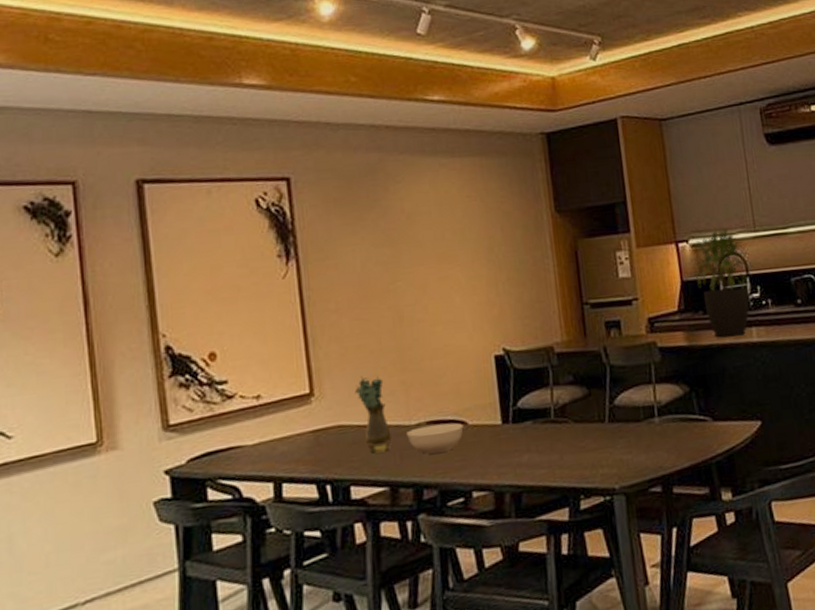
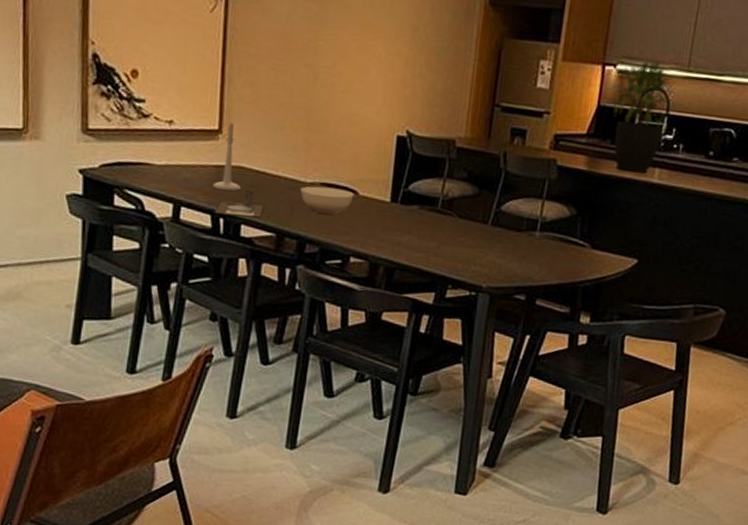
candlestick: none [312,383,345,456] -> present [212,123,242,191]
place setting: none [319,446,372,482] -> present [214,189,264,218]
vase: present [354,375,392,454] -> none [259,124,288,201]

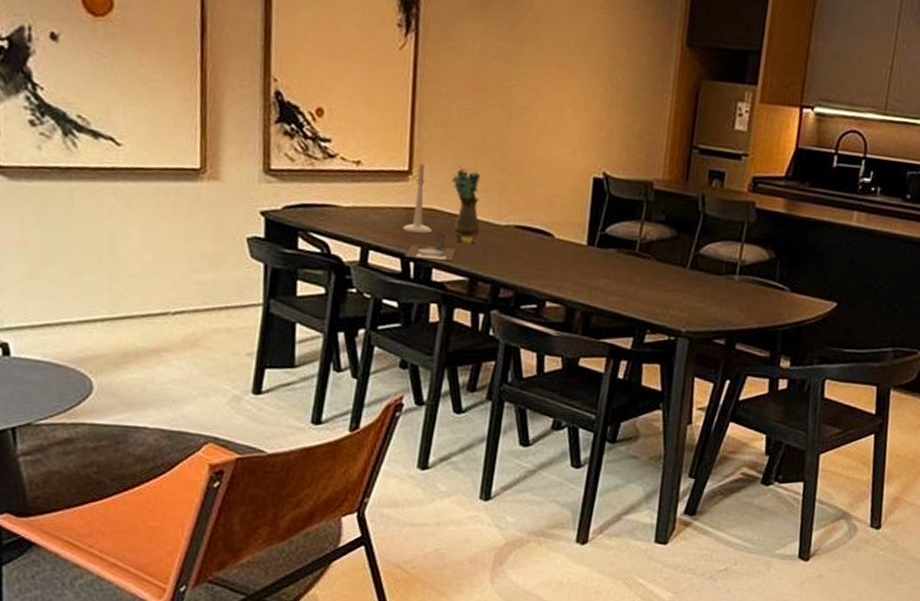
vase: none [259,124,288,201] -> present [451,165,481,245]
bowl: present [300,186,355,215] -> none [494,229,550,258]
potted plant: present [610,60,677,174] -> none [808,102,874,217]

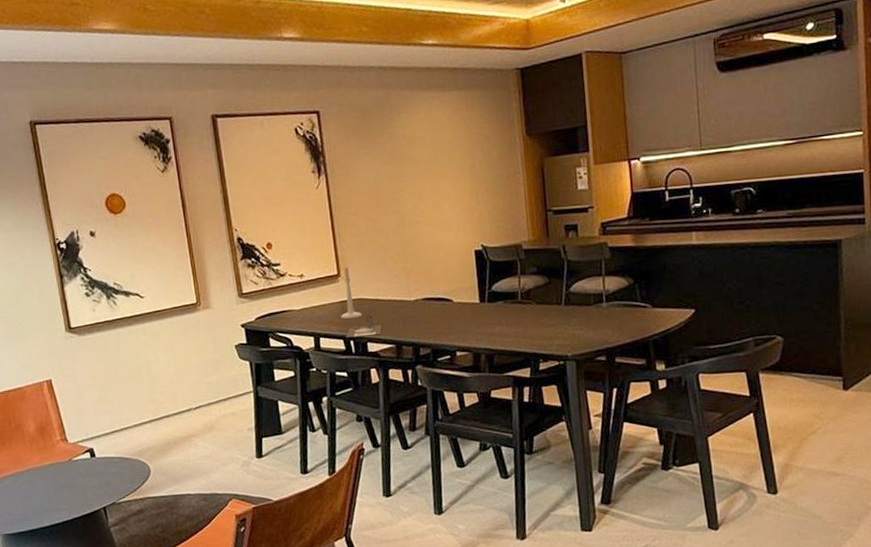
vase: present [451,165,481,245] -> none [369,262,397,320]

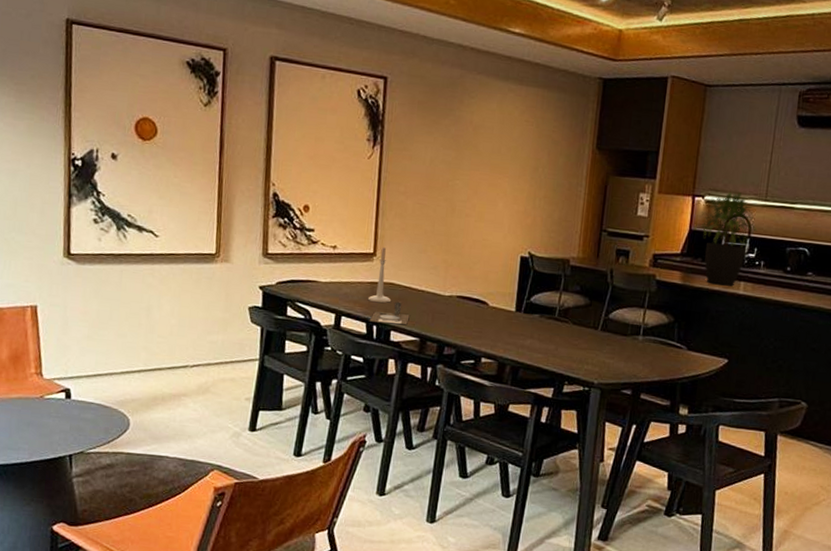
potted plant: none [640,147,699,241] -> present [700,191,757,286]

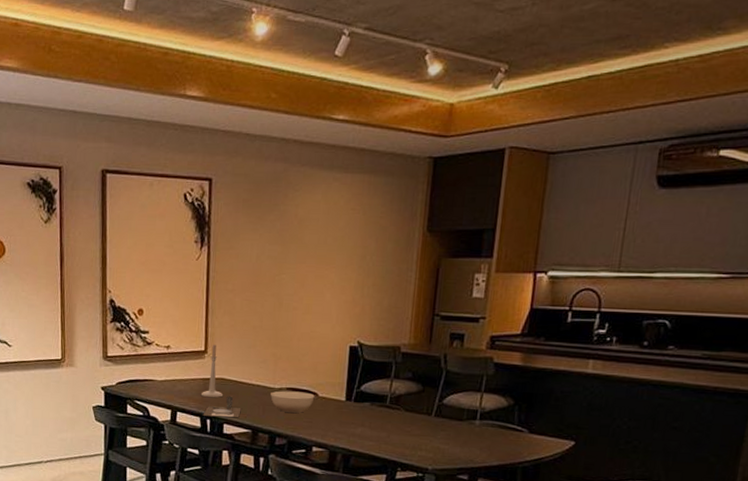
bowl: none [440,298,485,322] -> present [270,391,315,413]
potted plant: present [700,191,757,286] -> none [543,265,609,365]

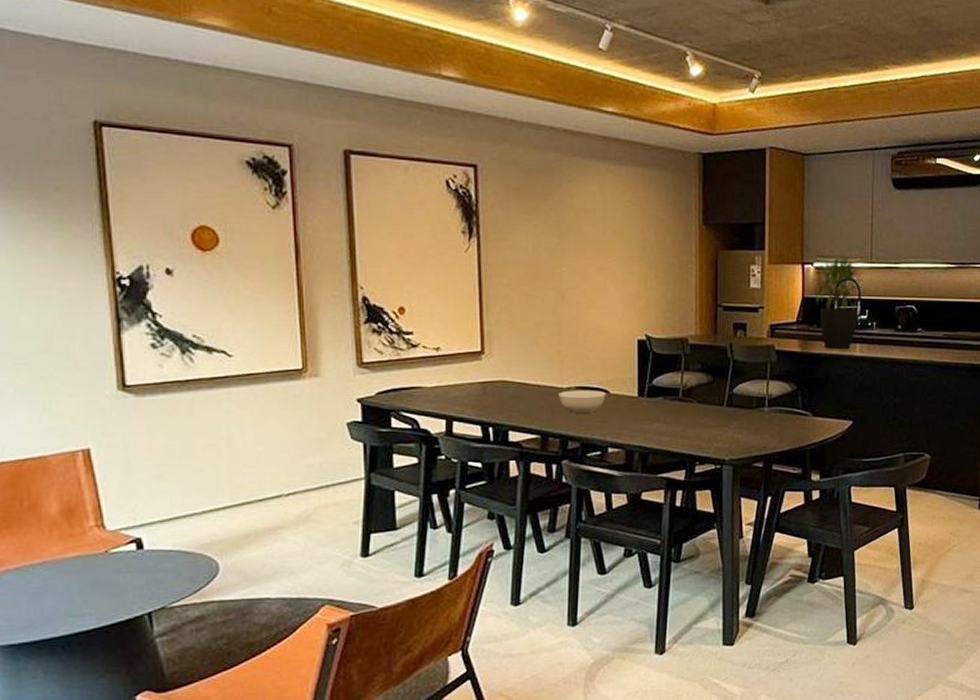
candlestick: present [200,345,224,398] -> none [479,344,506,403]
place setting: present [203,396,241,418] -> none [484,399,527,424]
potted plant: none [543,265,609,365] -> present [812,257,867,349]

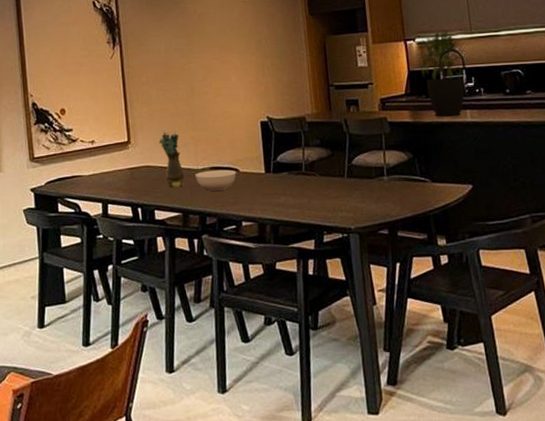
vase: none [518,342,546,407] -> present [159,131,184,188]

